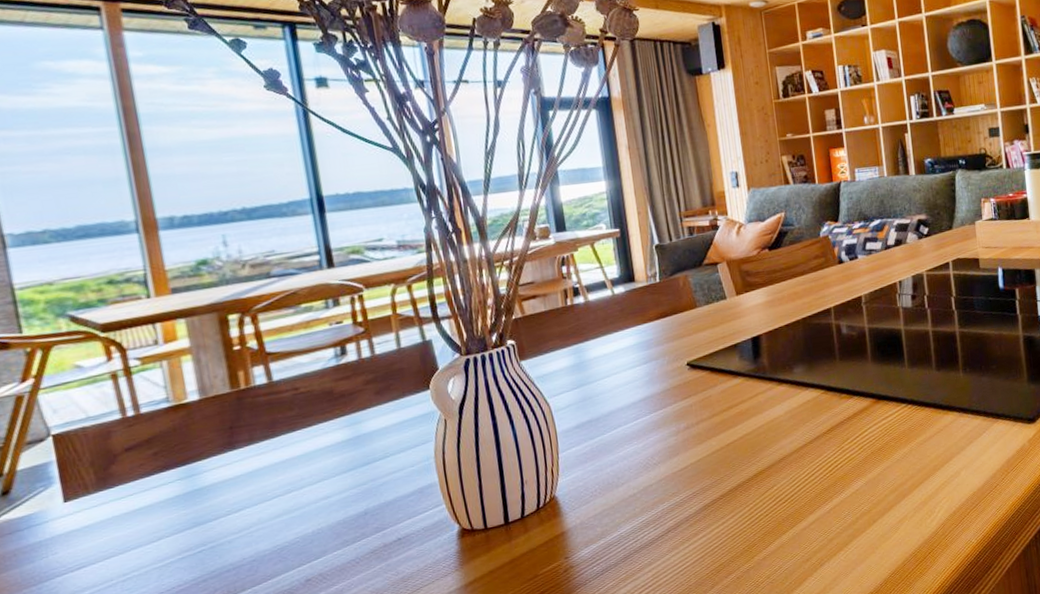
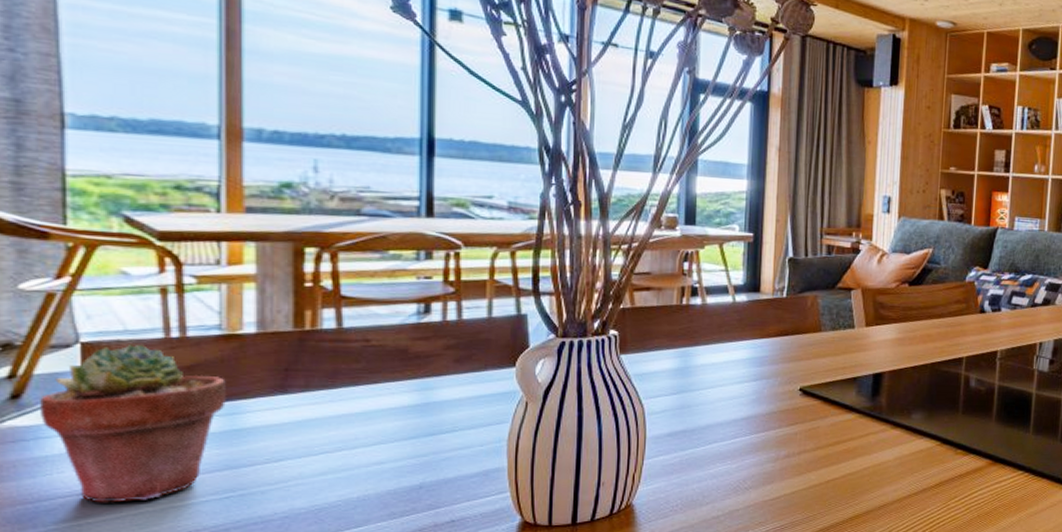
potted succulent: none [26,428,185,576] -> present [40,343,227,503]

